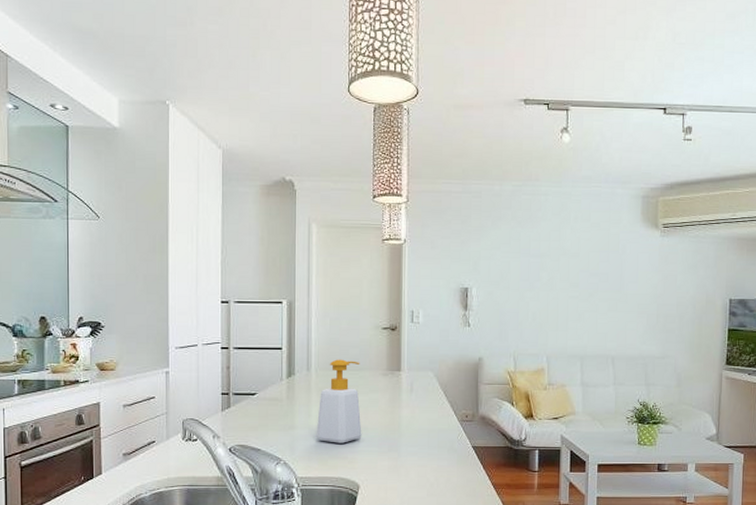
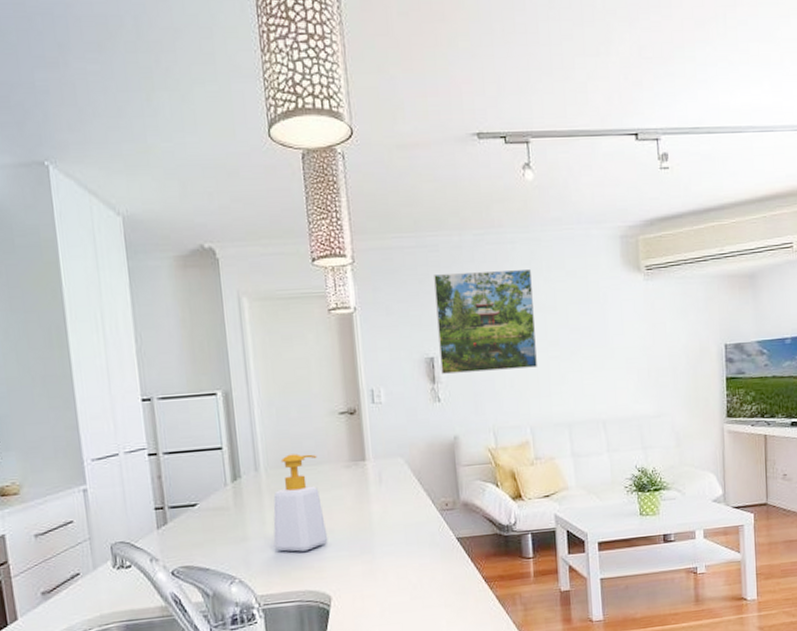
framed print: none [473,217,561,304] -> present [434,268,537,374]

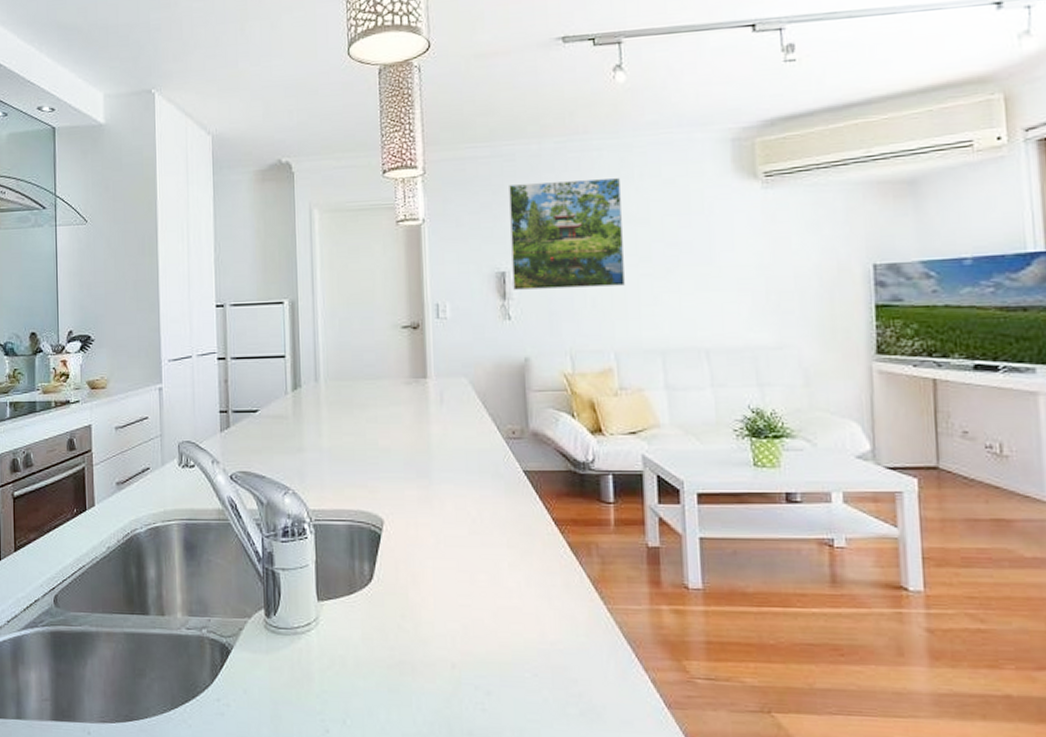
soap bottle: present [273,454,328,552] -> none [328,366,384,469]

